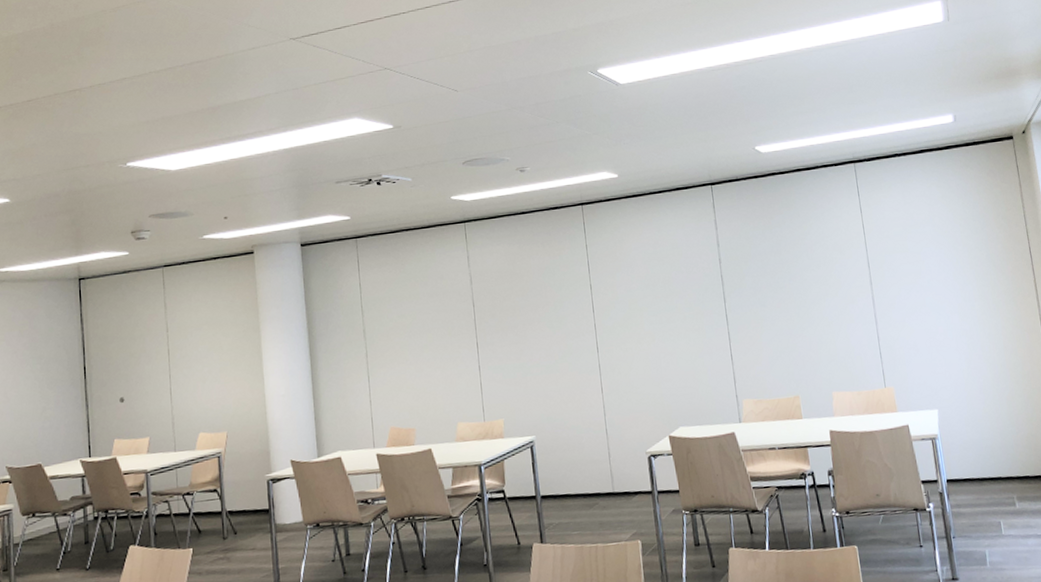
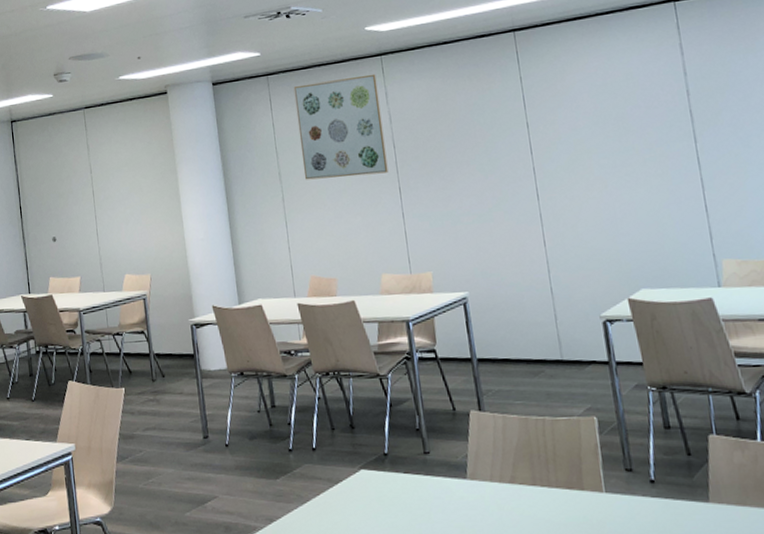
wall art: none [381,239,468,337] -> present [293,74,389,180]

